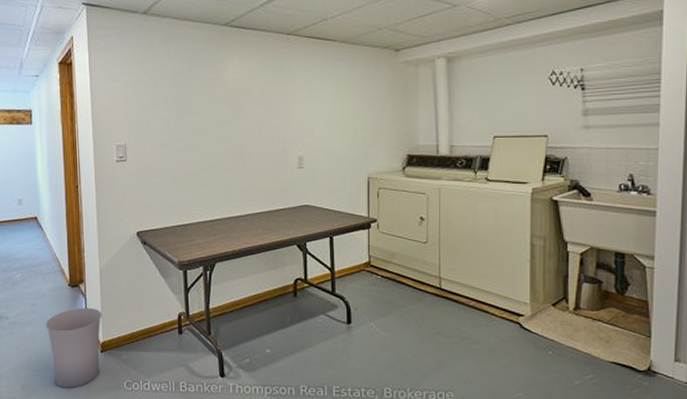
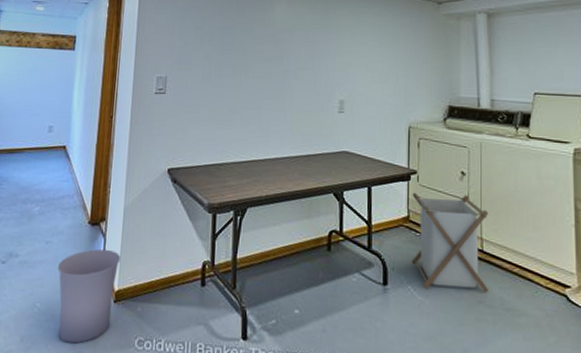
laundry basket: none [372,239,447,325] -> present [411,192,489,293]

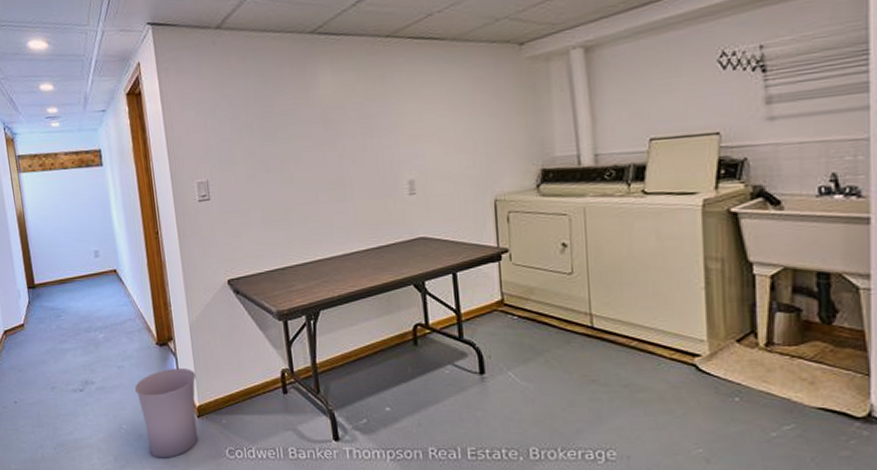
laundry basket: present [411,192,489,293] -> none [504,269,601,374]

